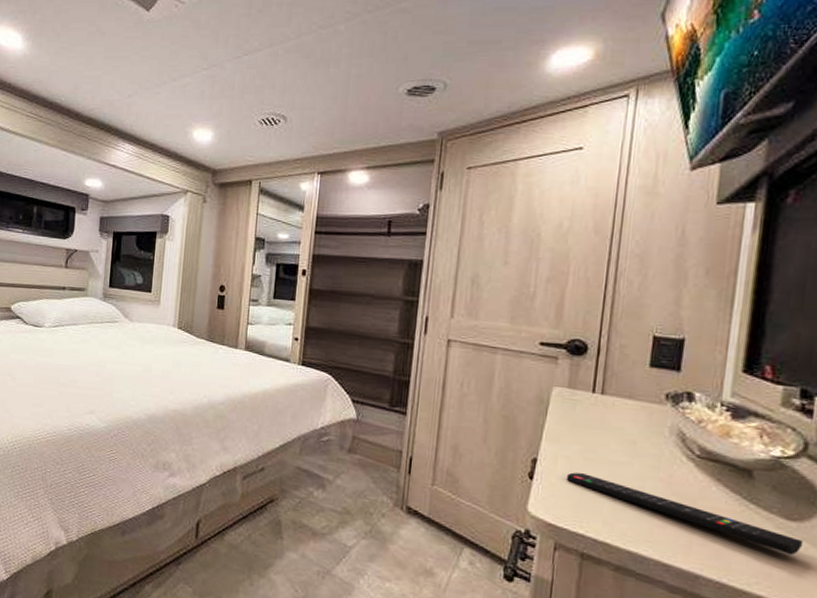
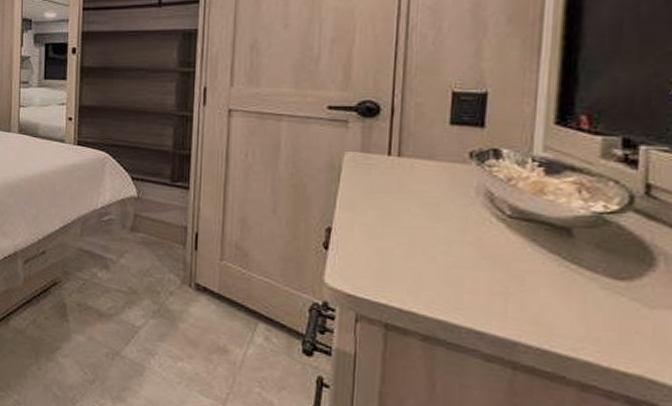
remote control: present [567,472,802,556] -> none [365,240,633,317]

